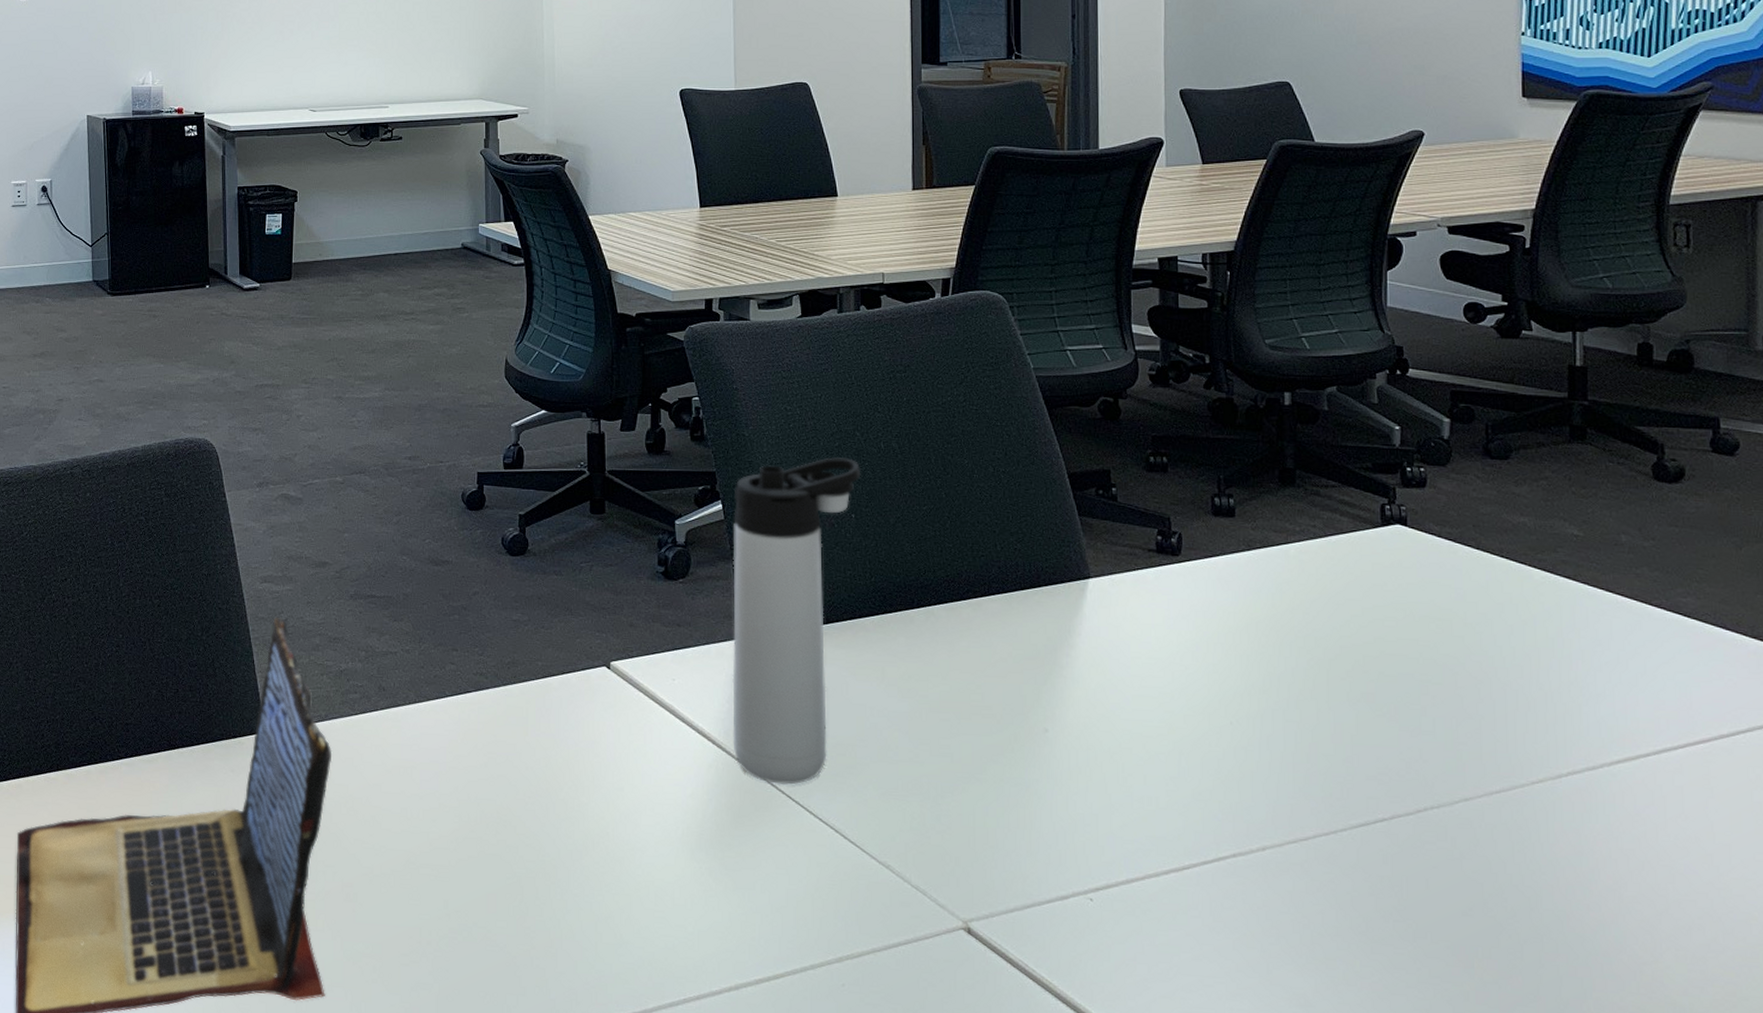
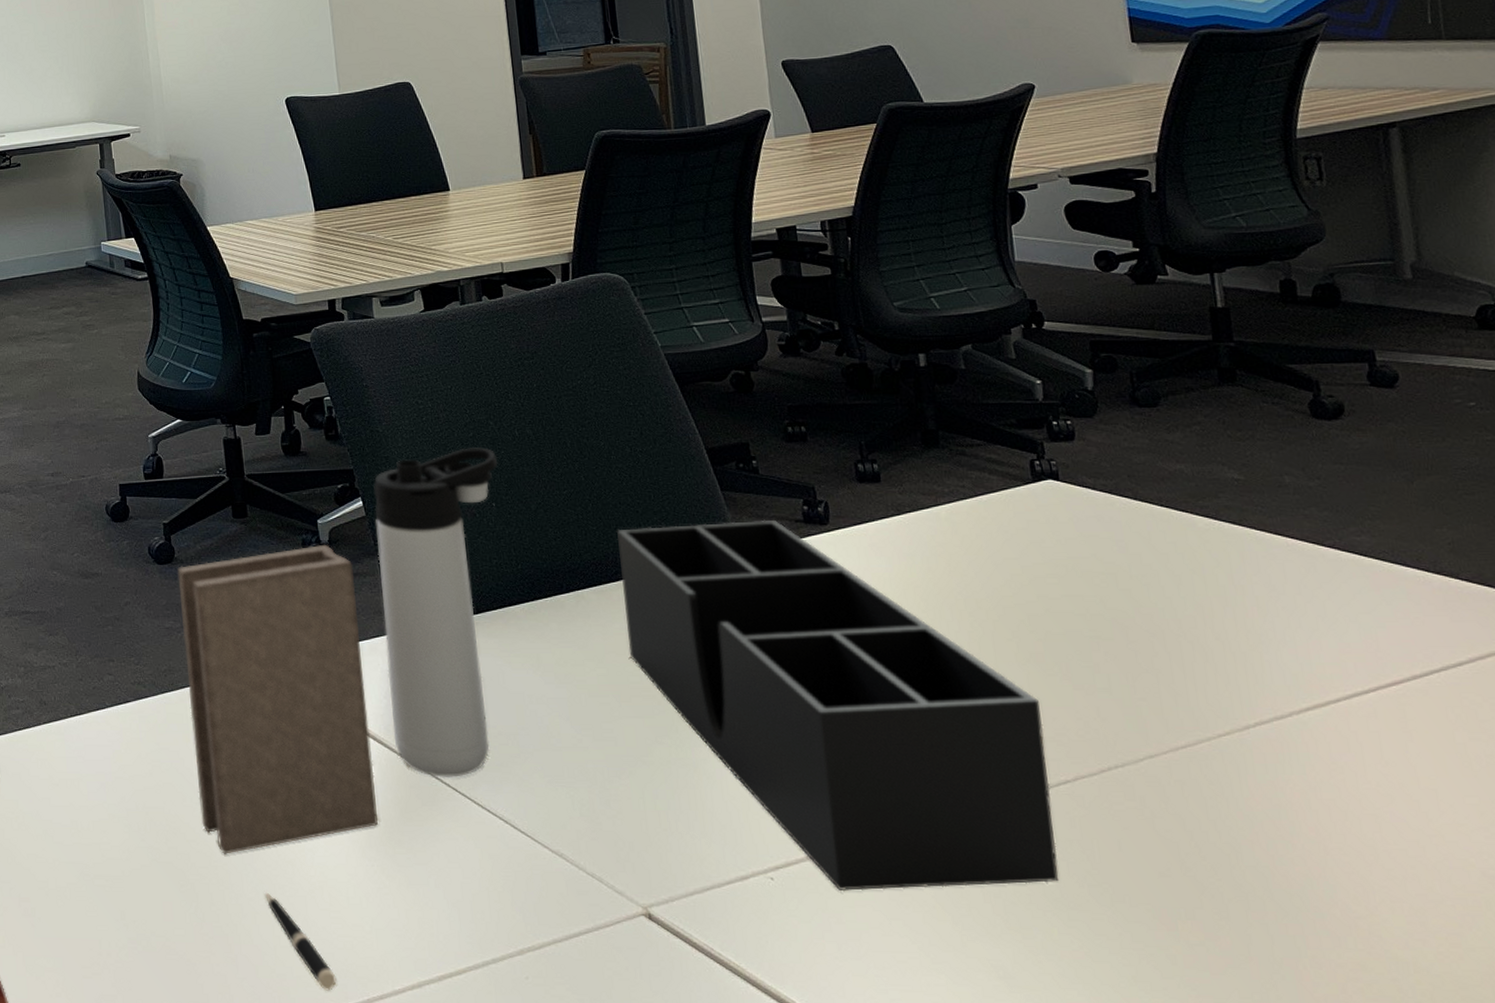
book: none [529,545,710,850] -> present [177,544,378,854]
pen: none [590,888,655,989] -> present [264,892,337,991]
desk organizer: none [971,547,1367,917] -> present [616,519,1059,892]

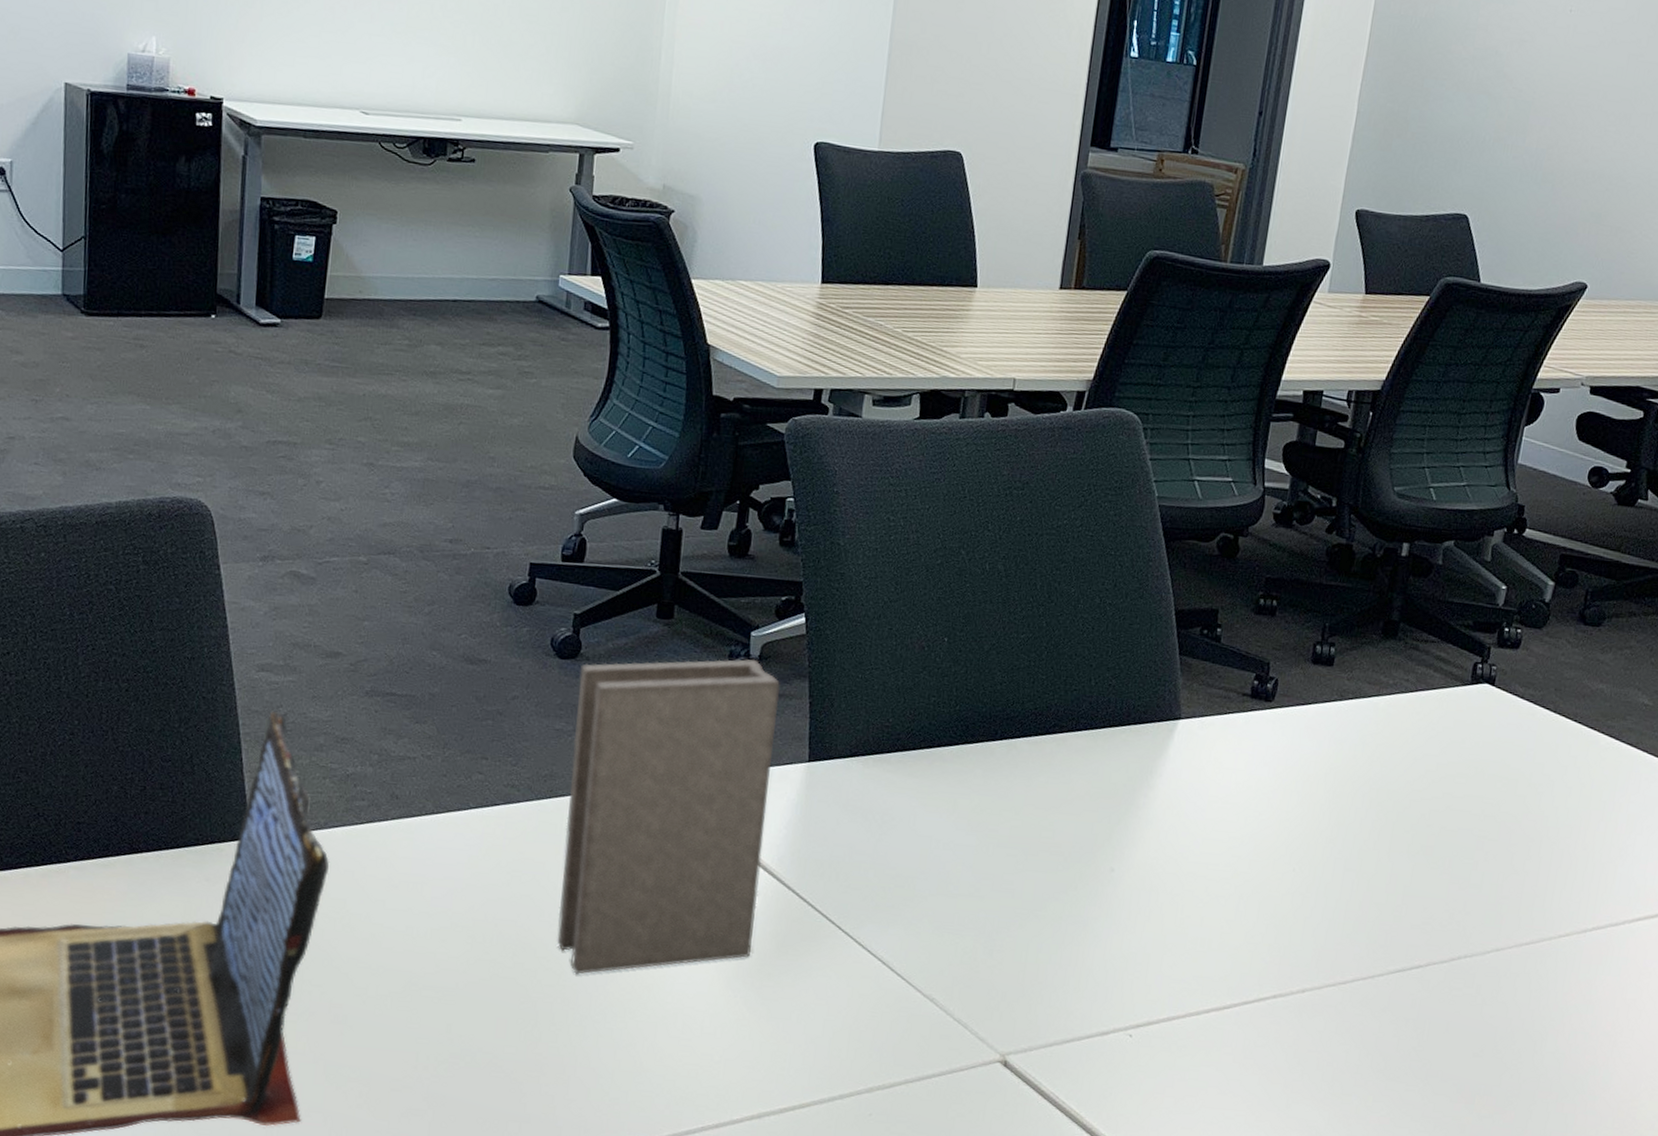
pen: present [264,892,337,991] -> none [612,1015,673,1117]
thermos bottle: present [373,447,498,777] -> none [785,575,961,915]
desk organizer: present [616,519,1059,892] -> none [1047,682,1416,1056]

